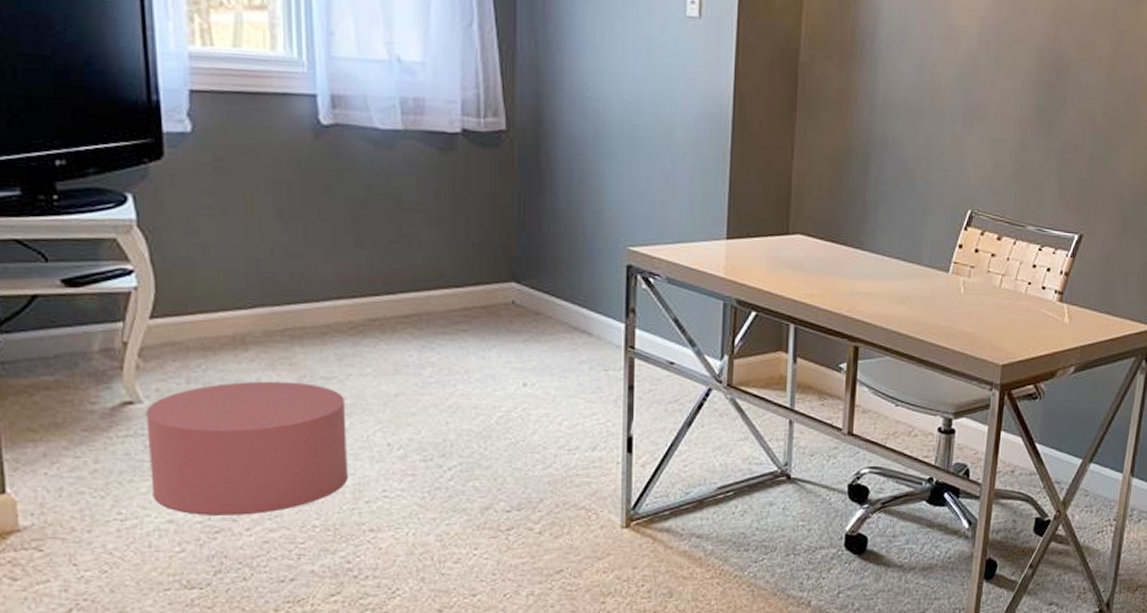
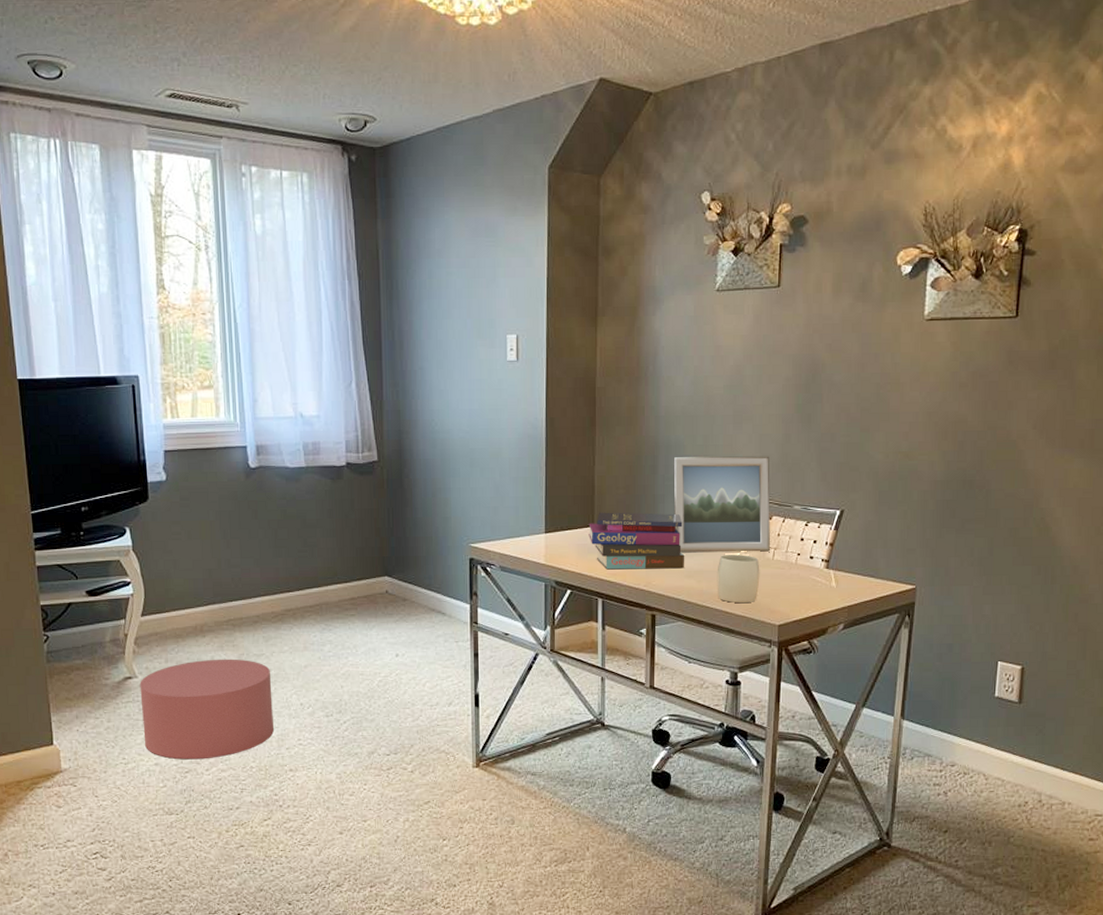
books: none [781,217,898,293] -> present [588,512,685,570]
picture frame: none [887,157,1003,278] -> present [673,456,771,553]
mug: none [933,279,985,338] -> present [717,554,760,604]

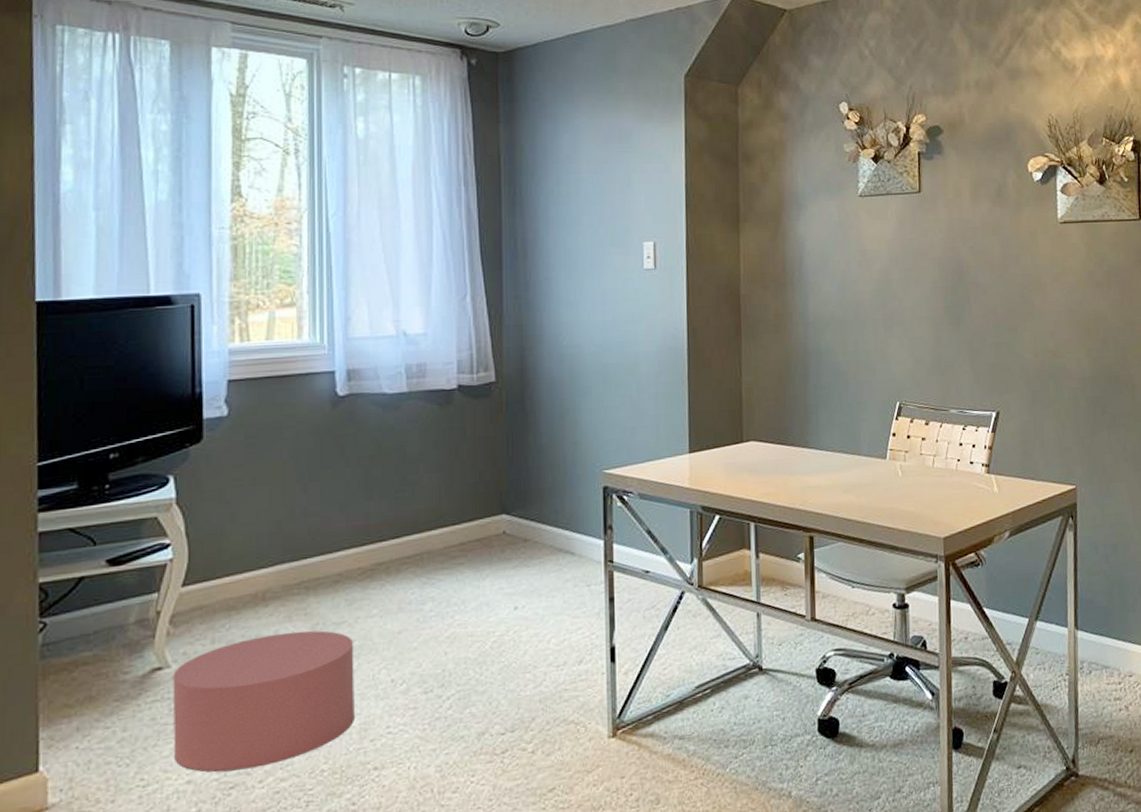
books: present [588,512,685,570] -> none [737,424,842,490]
picture frame: present [673,456,771,553] -> none [824,359,930,465]
mug: present [717,554,760,604] -> none [876,464,921,517]

